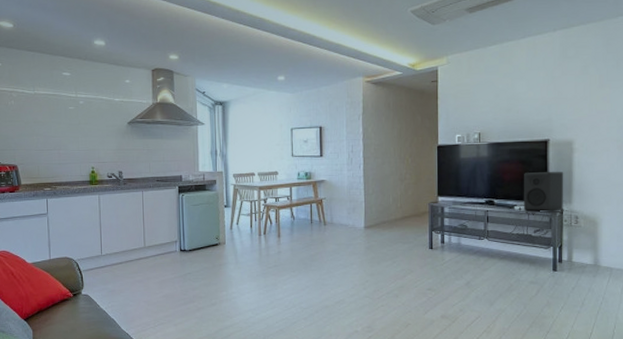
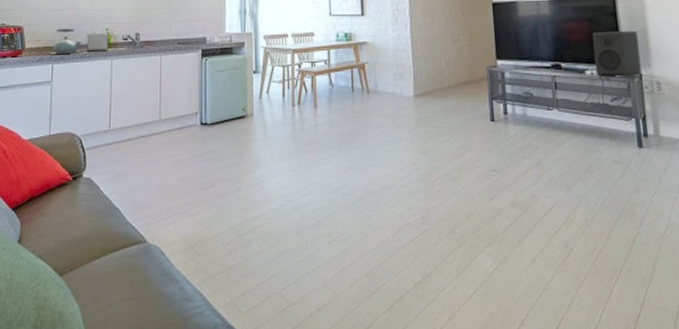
kettle: none [46,166,73,191] -> present [53,28,83,55]
toaster: none [75,170,95,189] -> present [86,32,109,53]

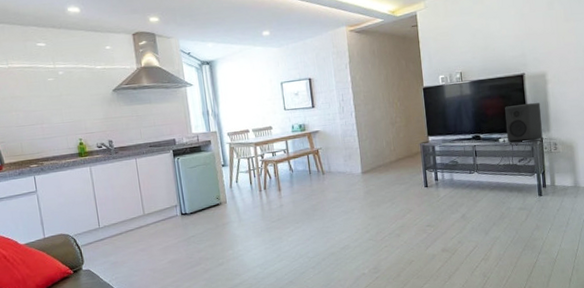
kettle: present [53,28,83,55] -> none [30,141,60,167]
toaster: present [86,32,109,53] -> none [61,142,85,163]

